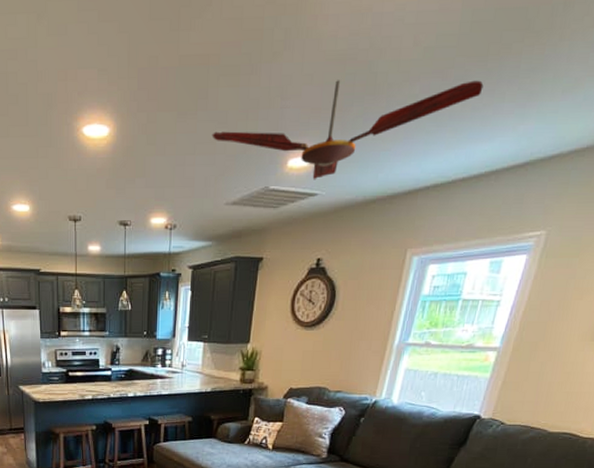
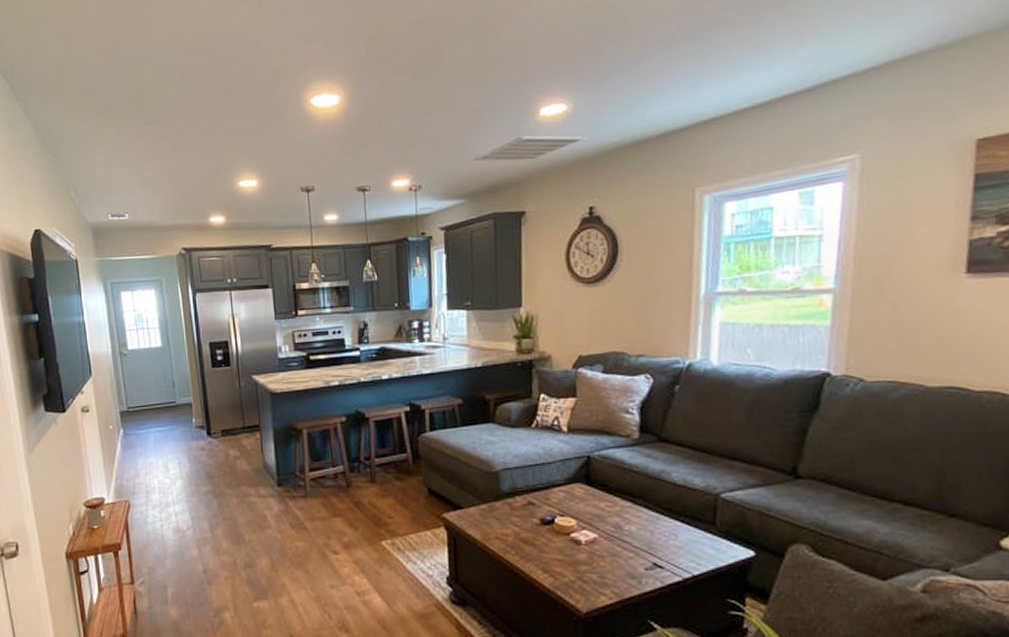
ceiling fan: present [212,80,484,180] -> none [451,11,748,126]

